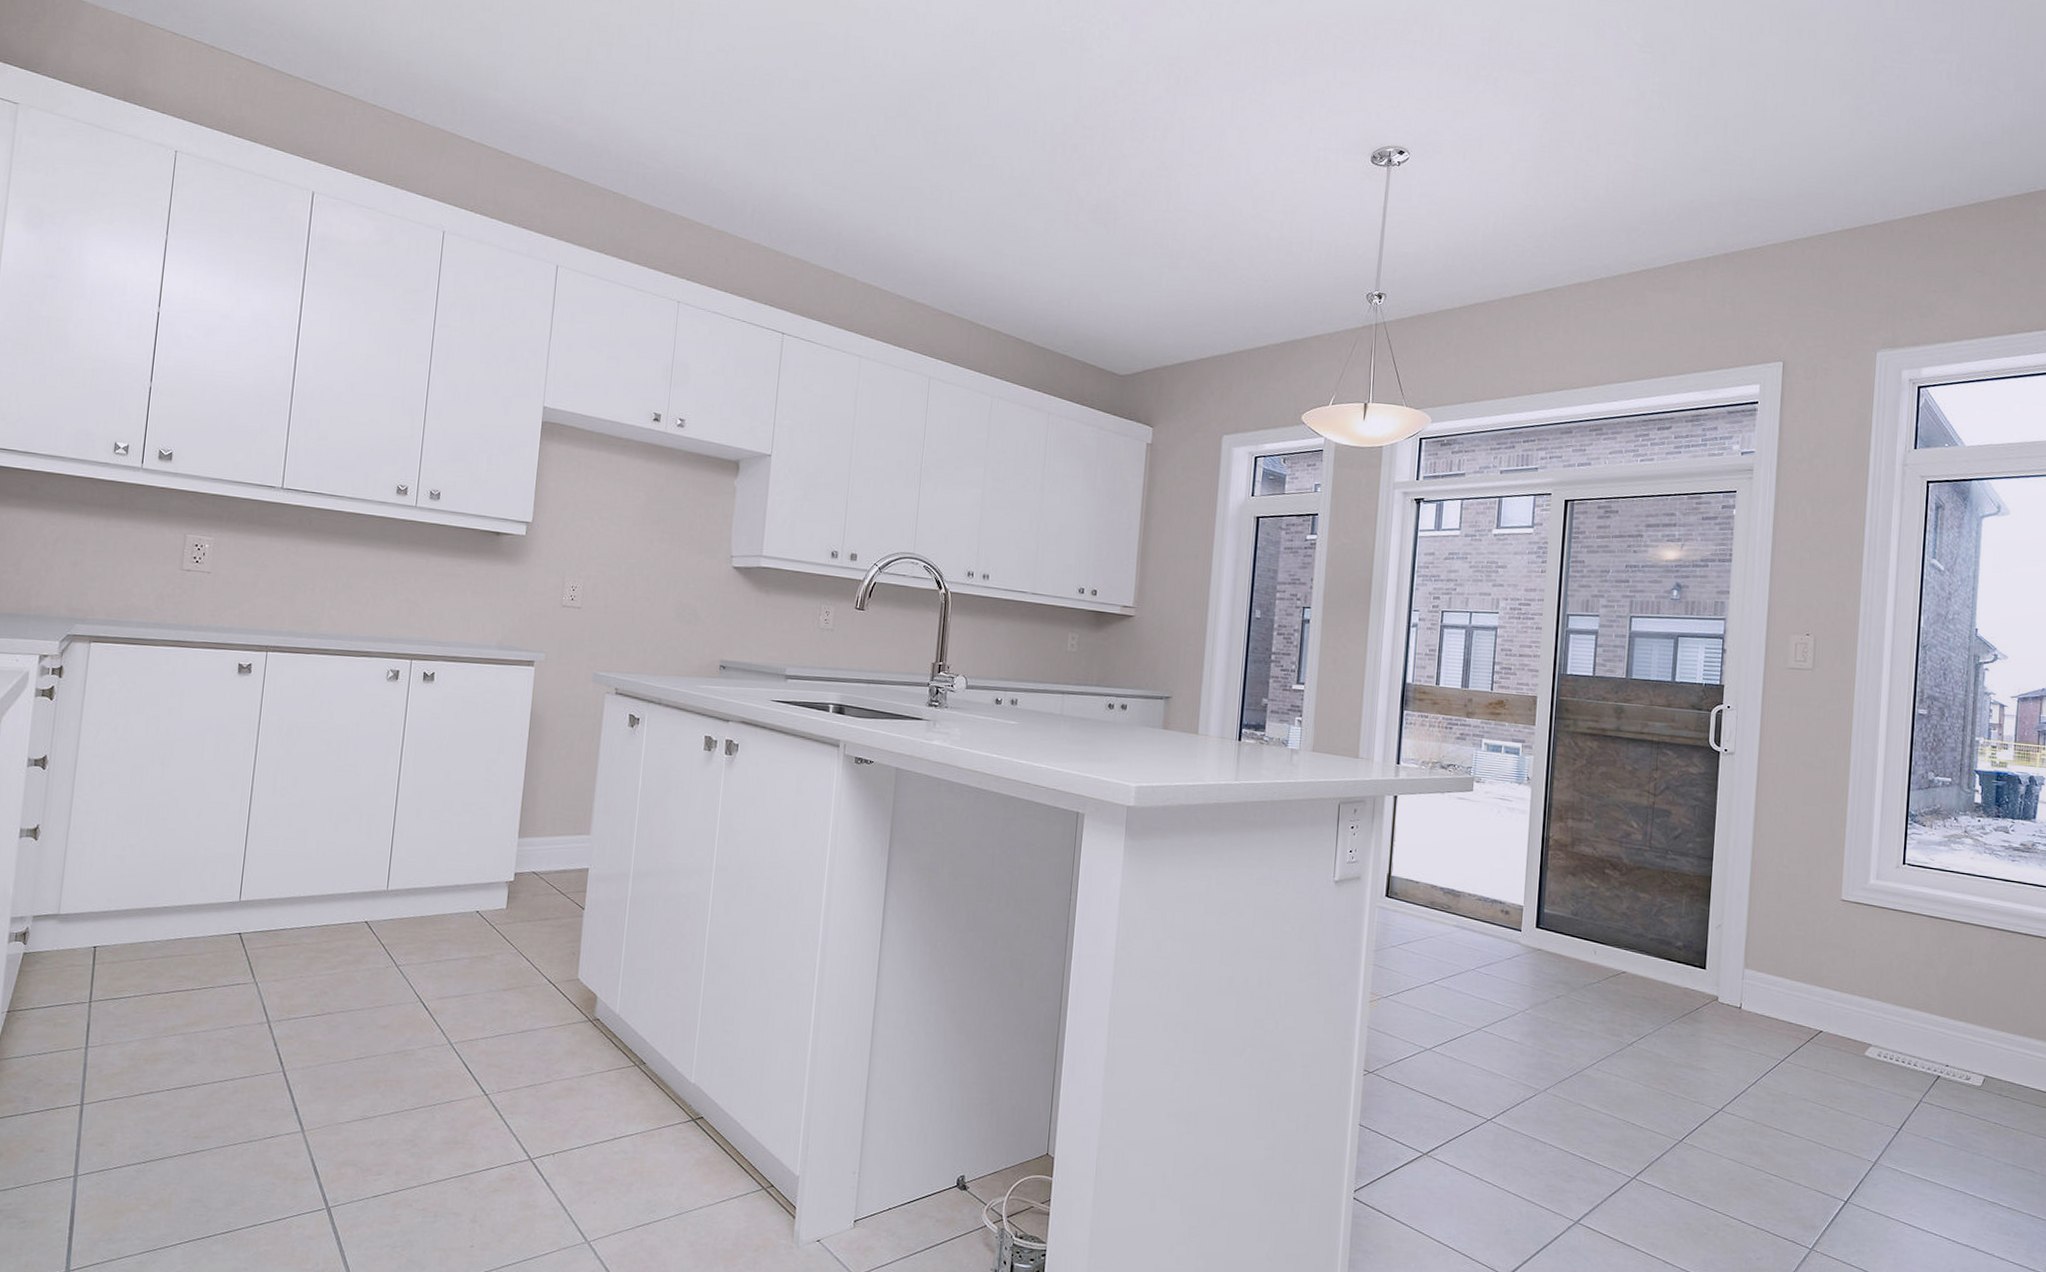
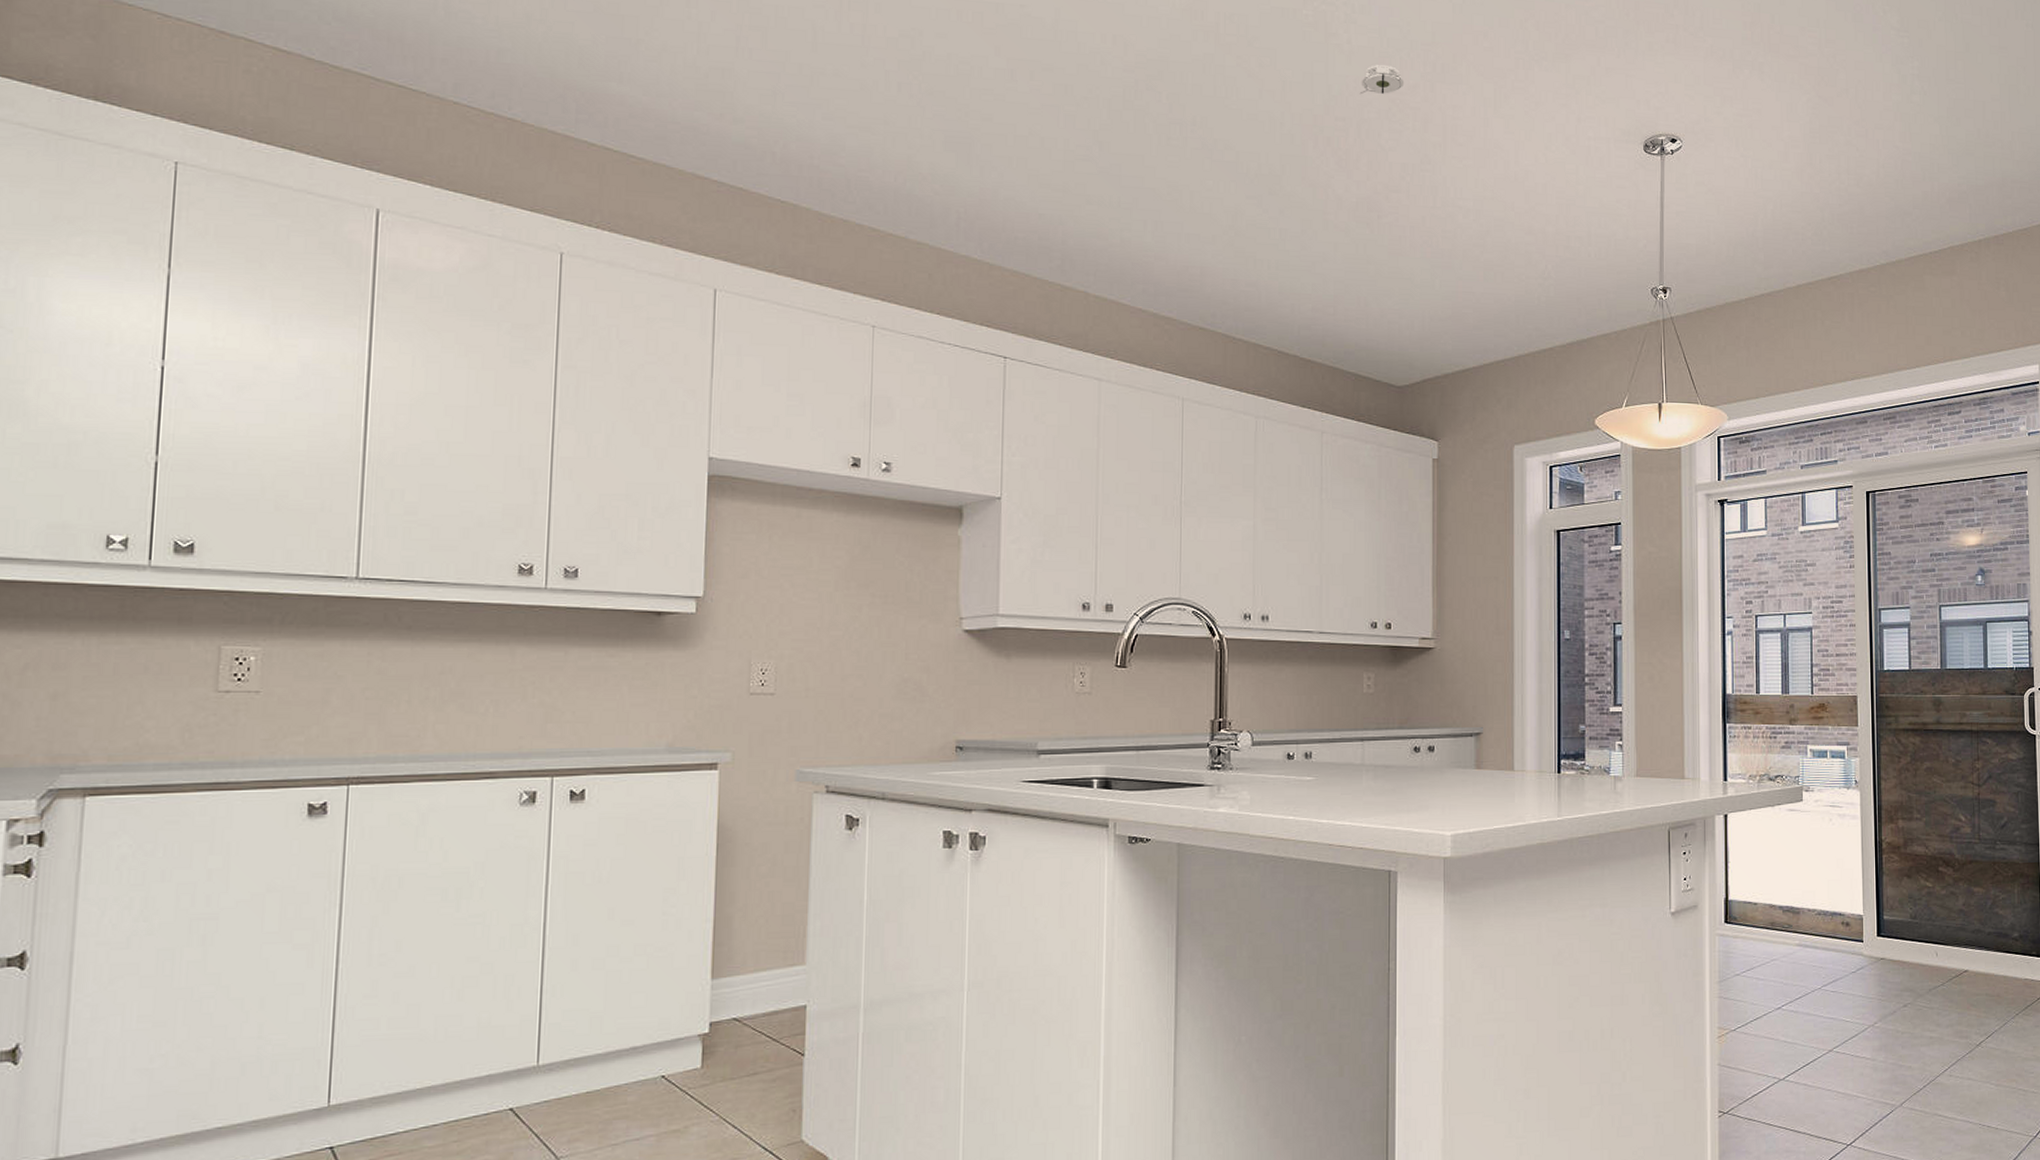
smoke detector: none [1107,78,1149,105] -> present [1359,65,1405,95]

